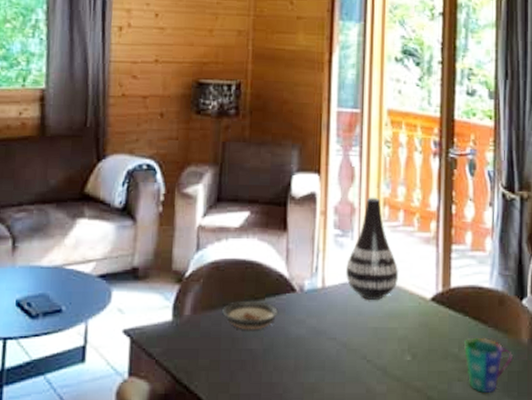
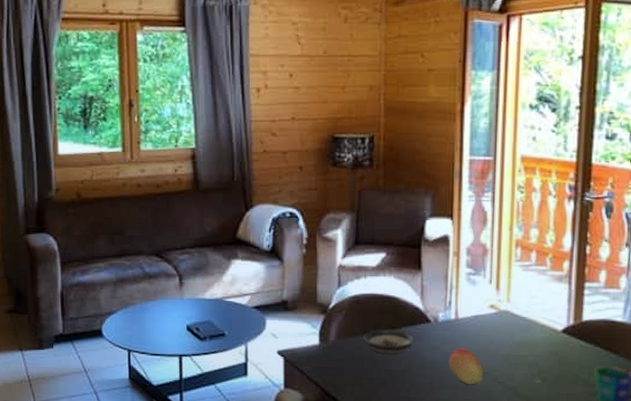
fruit: none [314,321,352,364] -> present [448,348,484,384]
vase: present [346,197,399,300] -> none [478,239,531,331]

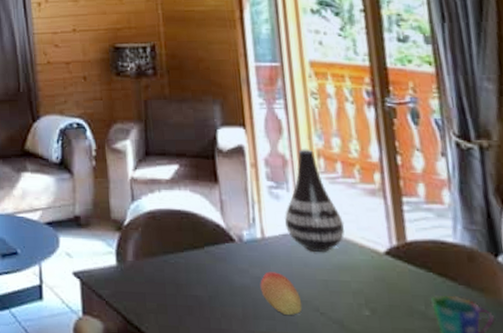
saucer: present [363,329,415,354] -> none [163,248,220,278]
vase: none [478,239,531,331] -> present [285,149,345,252]

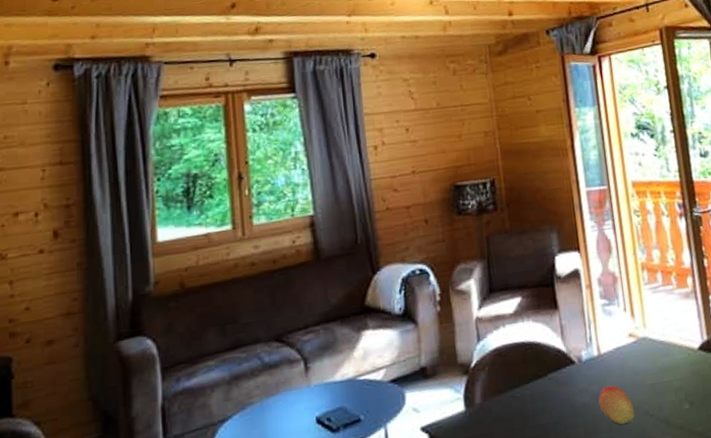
vase: present [285,149,345,252] -> none [617,263,666,360]

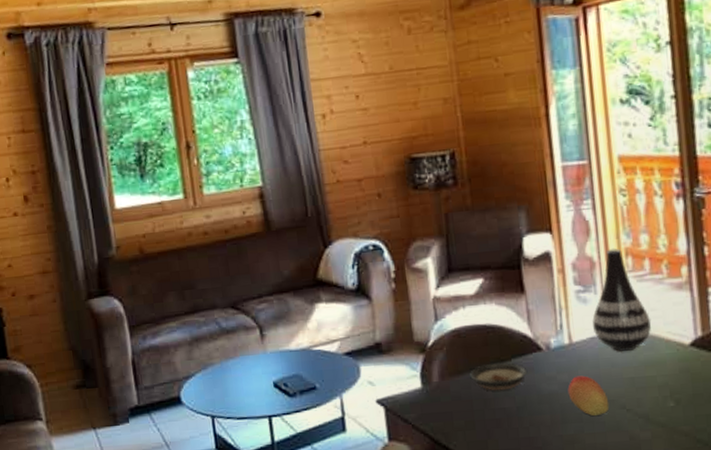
saucer: none [510,378,563,408] -> present [470,362,528,391]
vase: none [617,263,666,360] -> present [592,248,651,351]

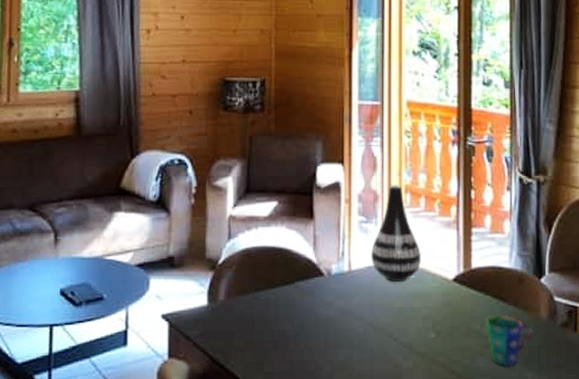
saucer: present [470,362,528,391] -> none [255,284,308,313]
fruit: present [567,375,610,416] -> none [343,303,378,342]

